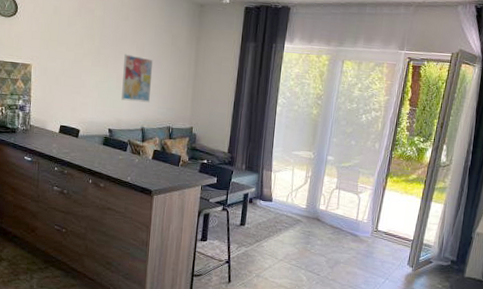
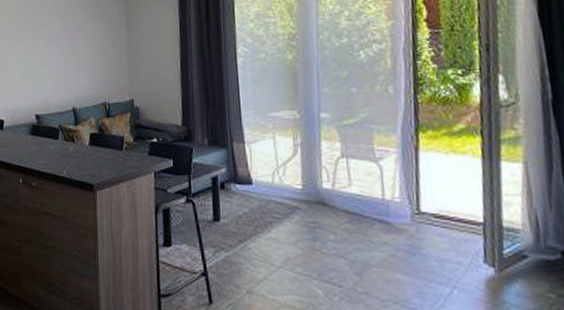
wall art: present [121,53,154,103] -> none [45,25,79,79]

